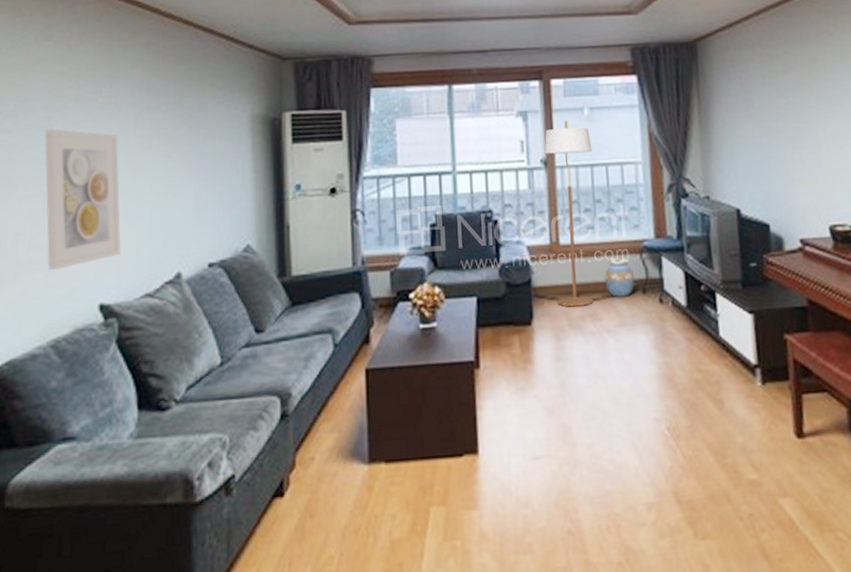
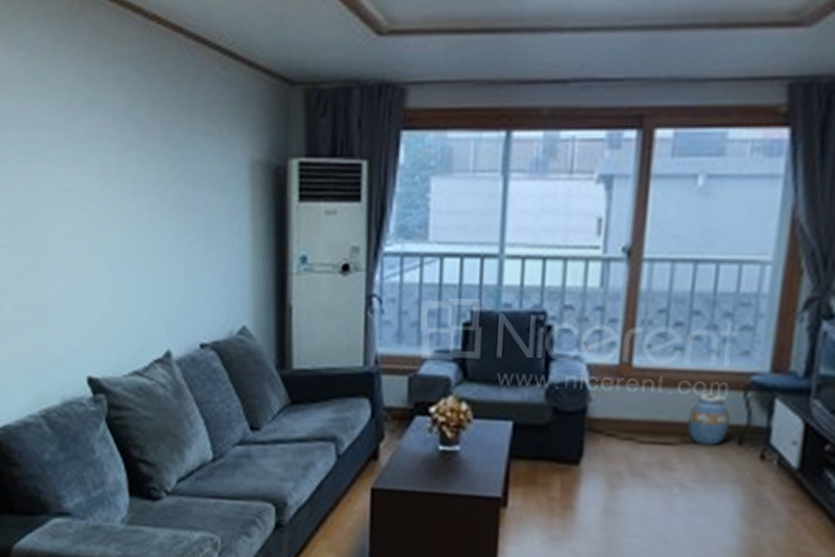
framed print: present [44,129,121,271] -> none [22,165,107,334]
floor lamp: present [544,120,594,307] -> none [617,191,701,450]

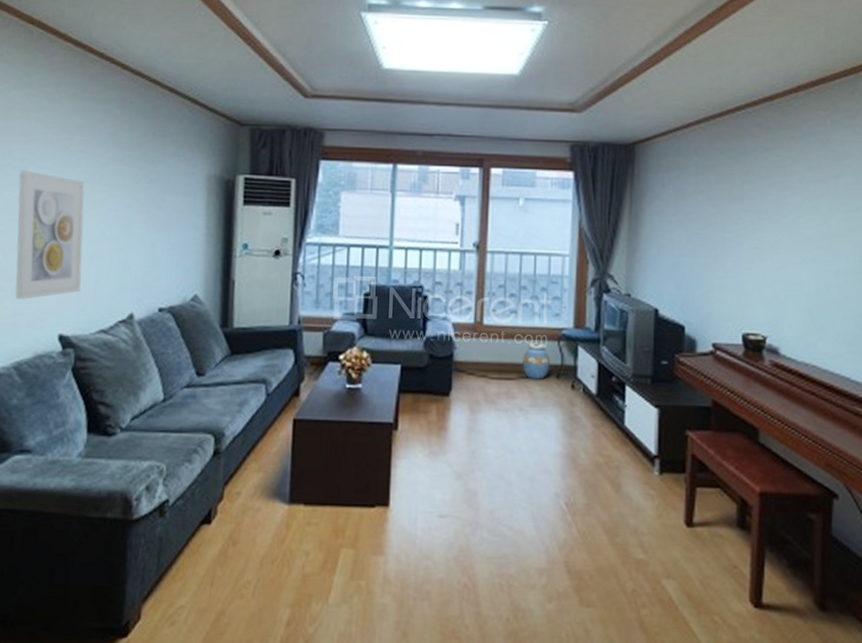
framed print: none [22,165,107,334] -> present [15,170,85,300]

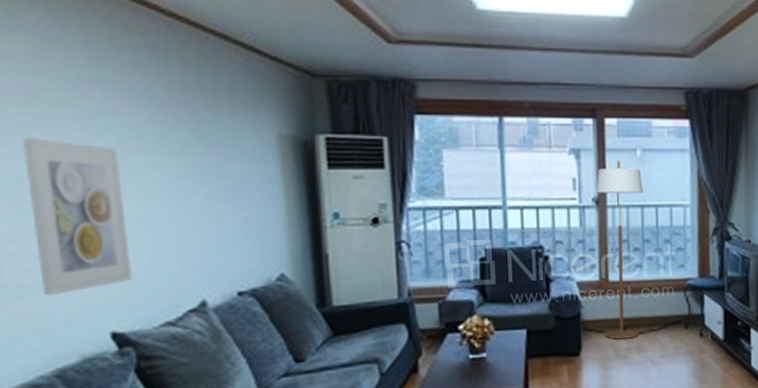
floor lamp: none [475,208,523,384] -> present [596,160,643,340]
vase: present [522,343,551,379] -> none [650,295,679,331]

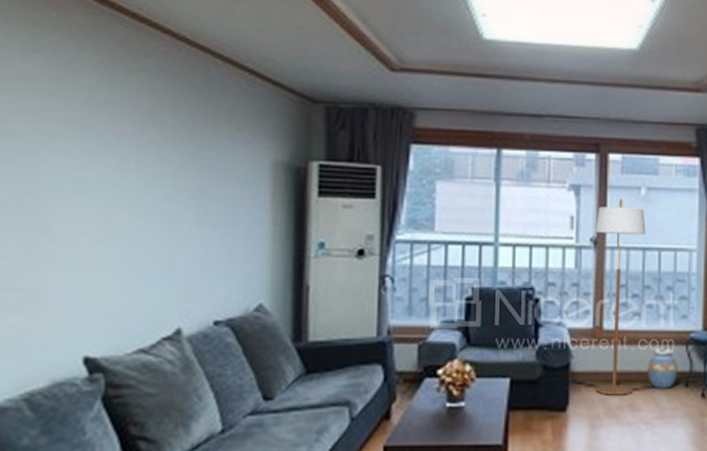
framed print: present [22,137,132,296] -> none [24,155,115,316]
vase: none [650,295,679,331] -> present [647,348,679,388]

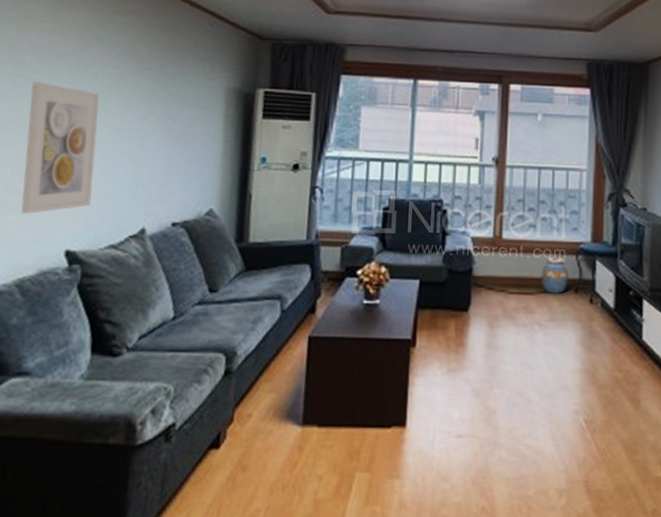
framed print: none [24,155,115,316] -> present [21,81,100,214]
floor lamp: present [595,198,646,395] -> none [494,123,542,299]

